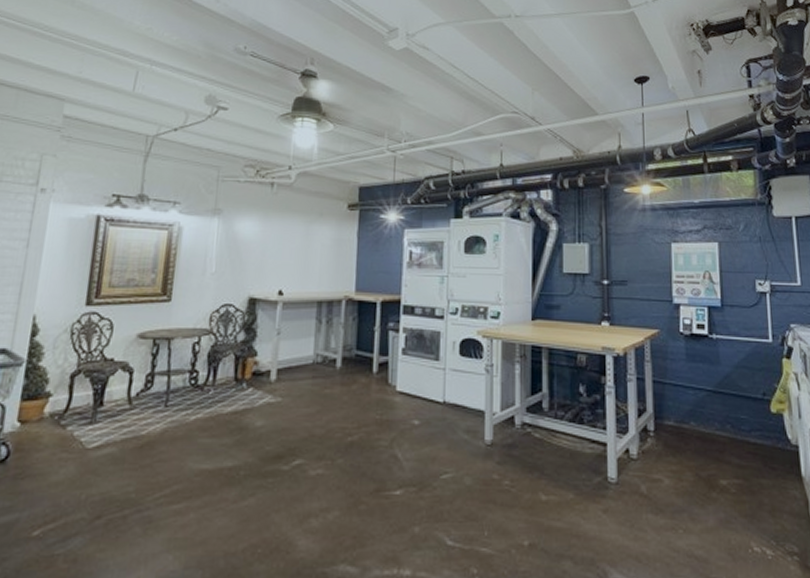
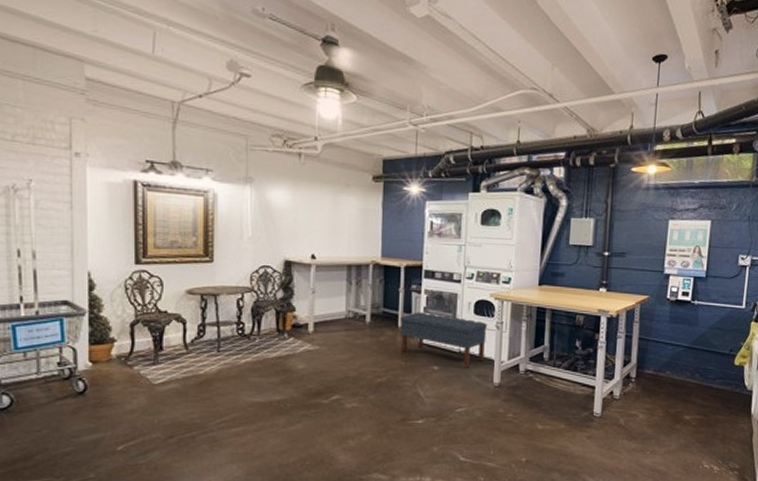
bench: none [375,354,475,422] -> present [400,312,487,368]

